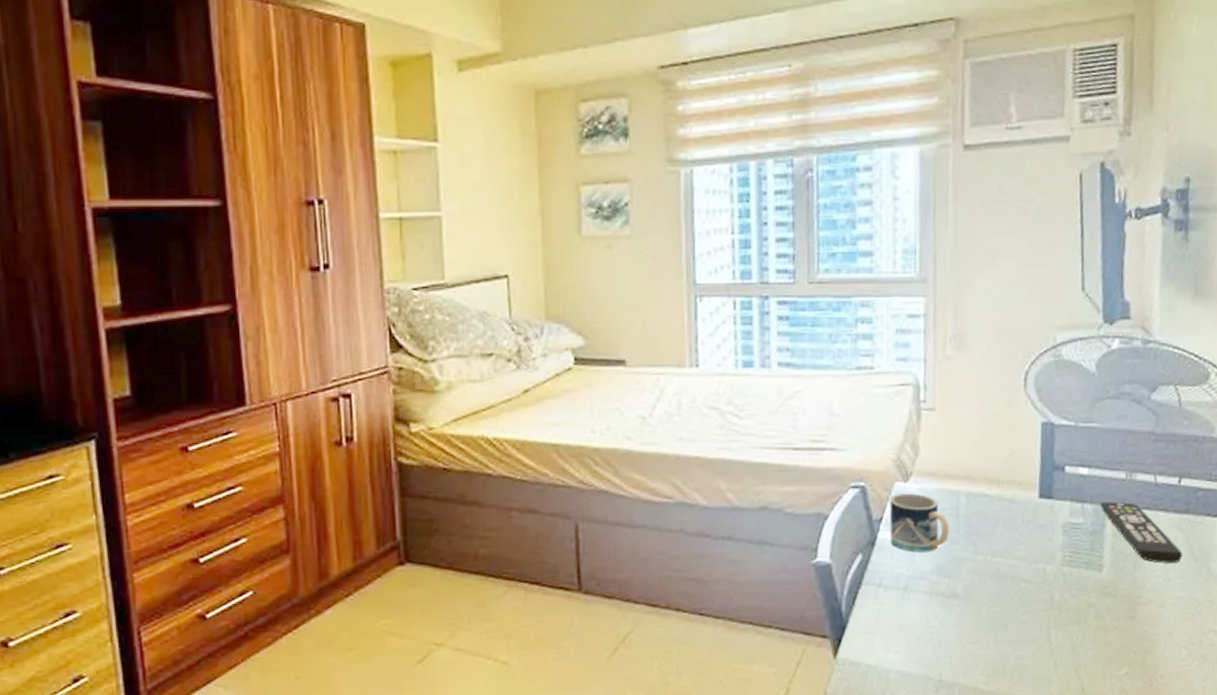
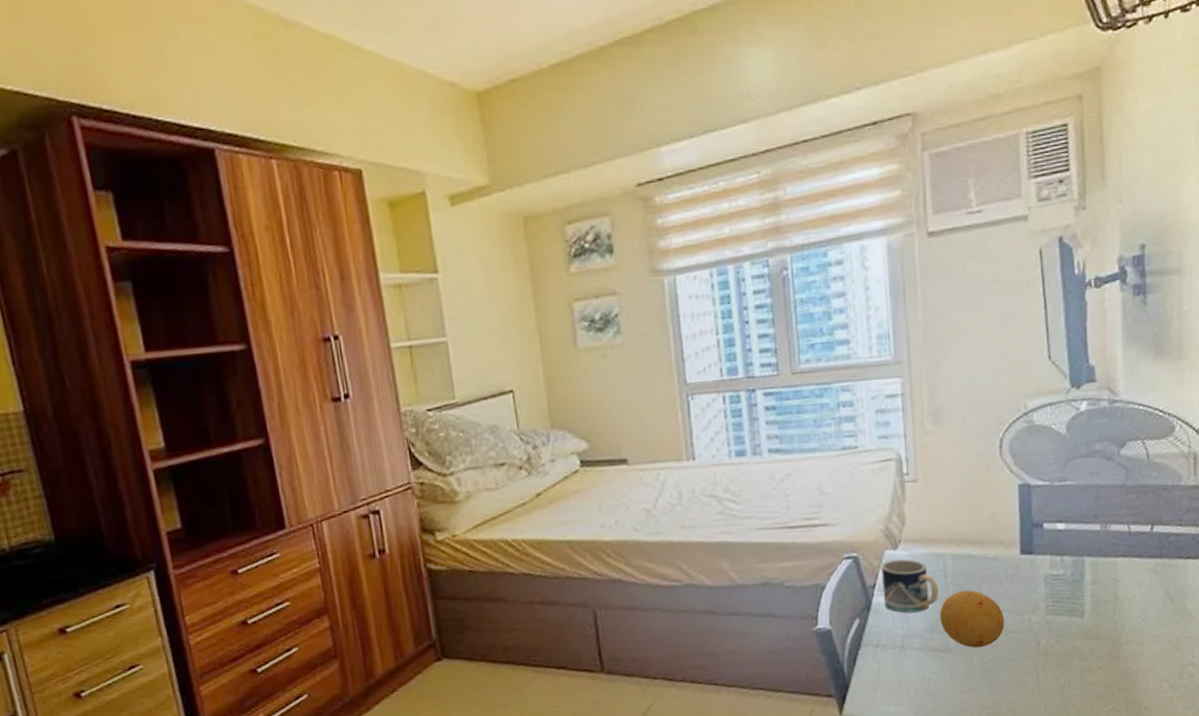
fruit: none [948,532,1018,597] -> present [940,590,1005,648]
remote control: present [1100,501,1183,564] -> none [1079,552,1159,606]

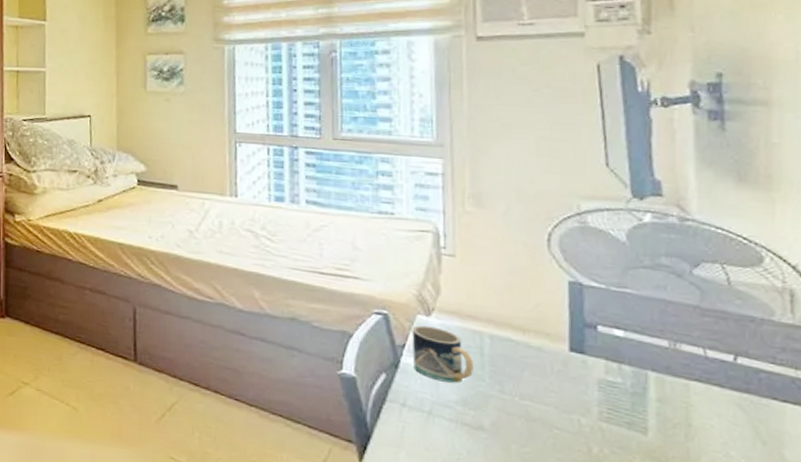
fruit: present [940,590,1005,648] -> none [474,372,549,437]

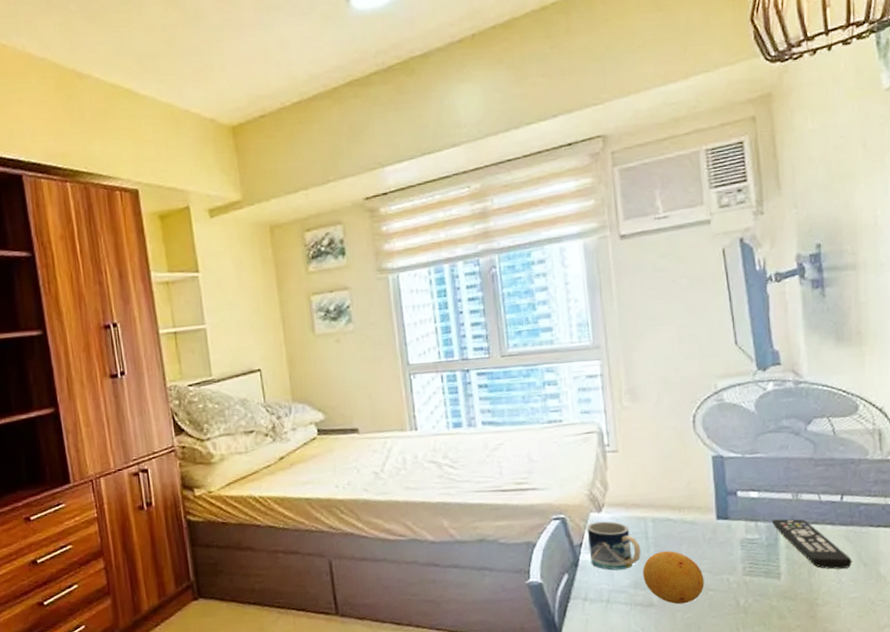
fruit: none [474,372,549,437] -> present [643,550,704,605]
remote control: none [641,366,746,442] -> present [772,519,852,570]

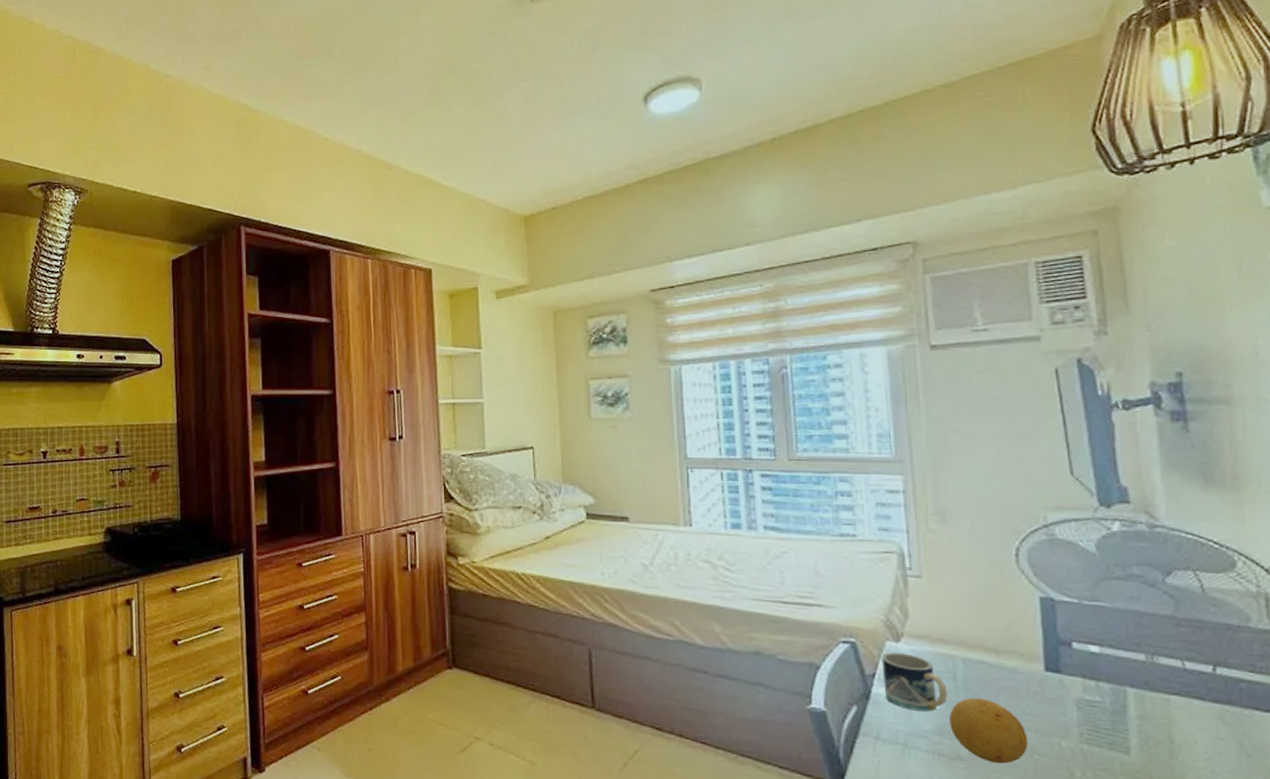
remote control: present [772,519,852,570] -> none [1119,682,1230,756]

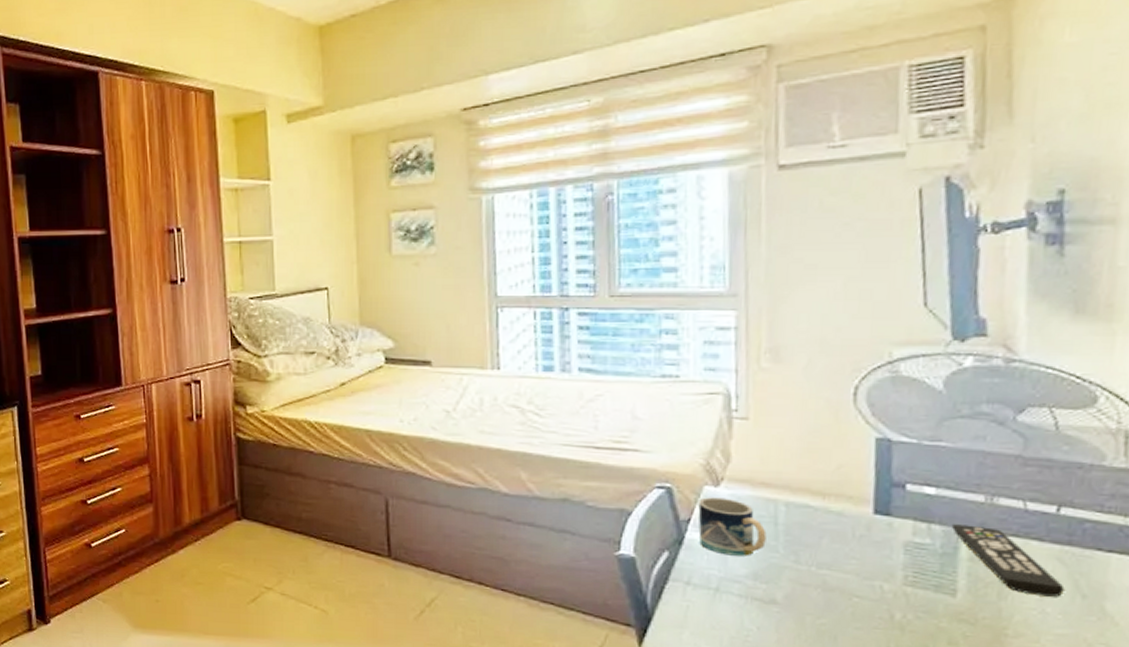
fruit: present [949,697,1028,764] -> none [766,541,849,608]
remote control: none [1119,682,1230,756] -> present [952,524,1065,597]

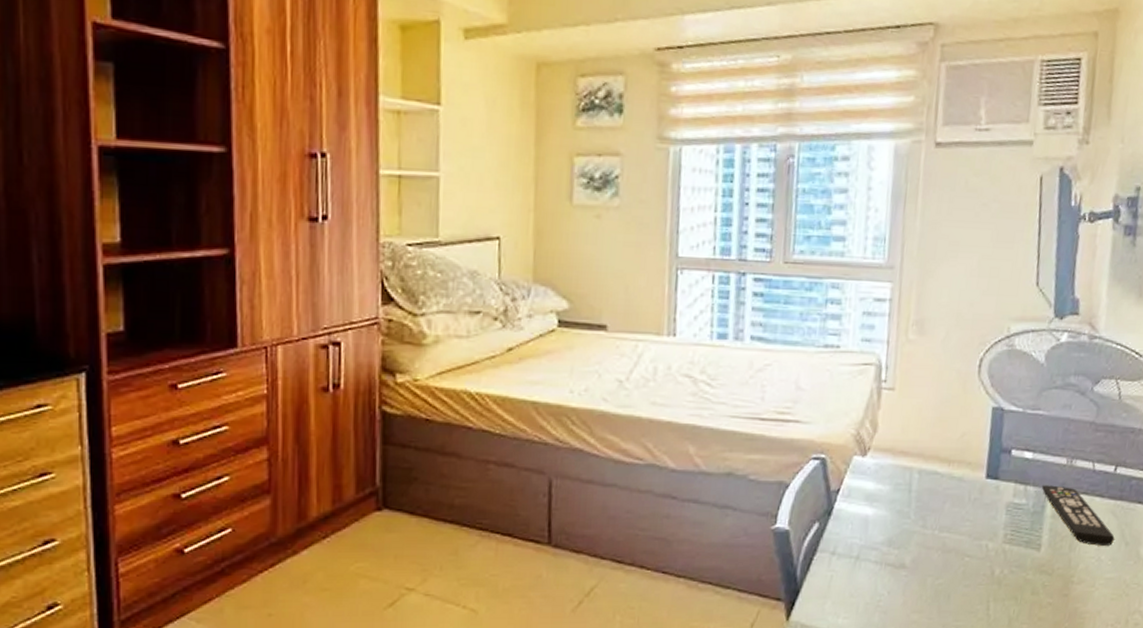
mug: present [698,497,767,556] -> none [845,467,902,524]

